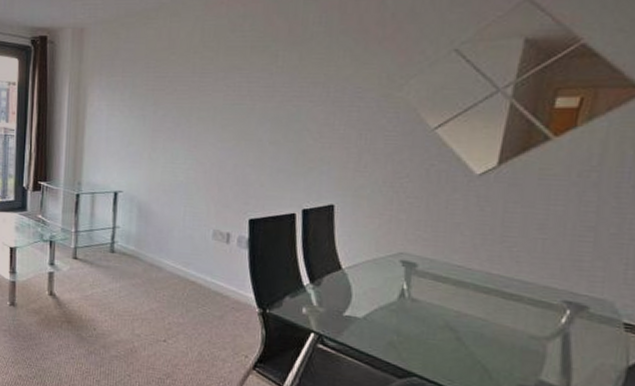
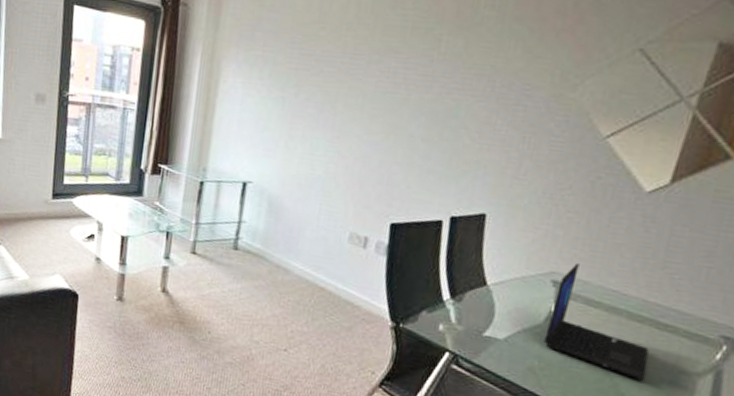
laptop: none [400,242,498,347] -> present [544,262,649,380]

